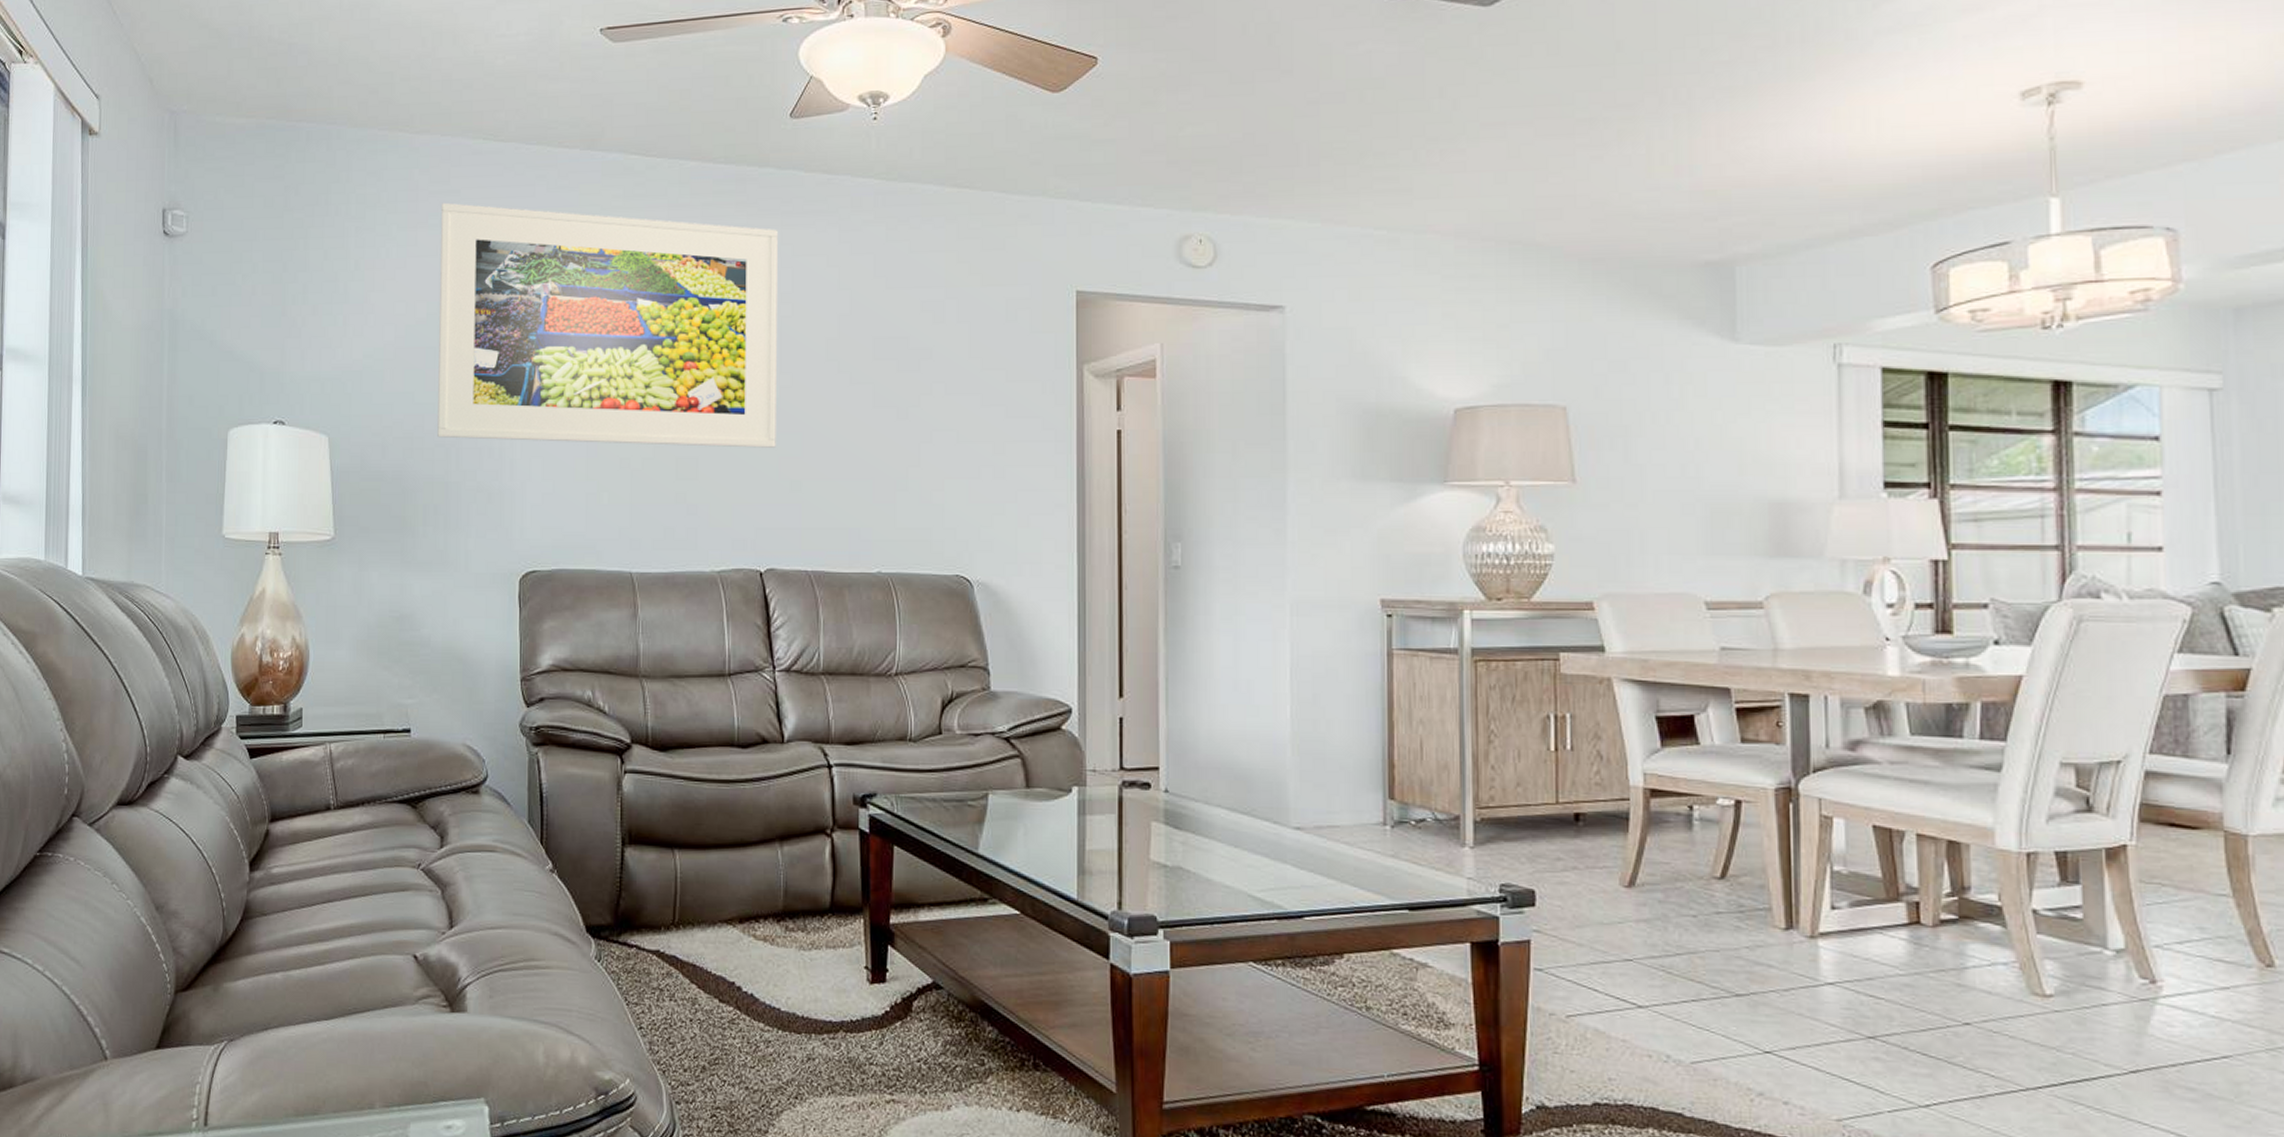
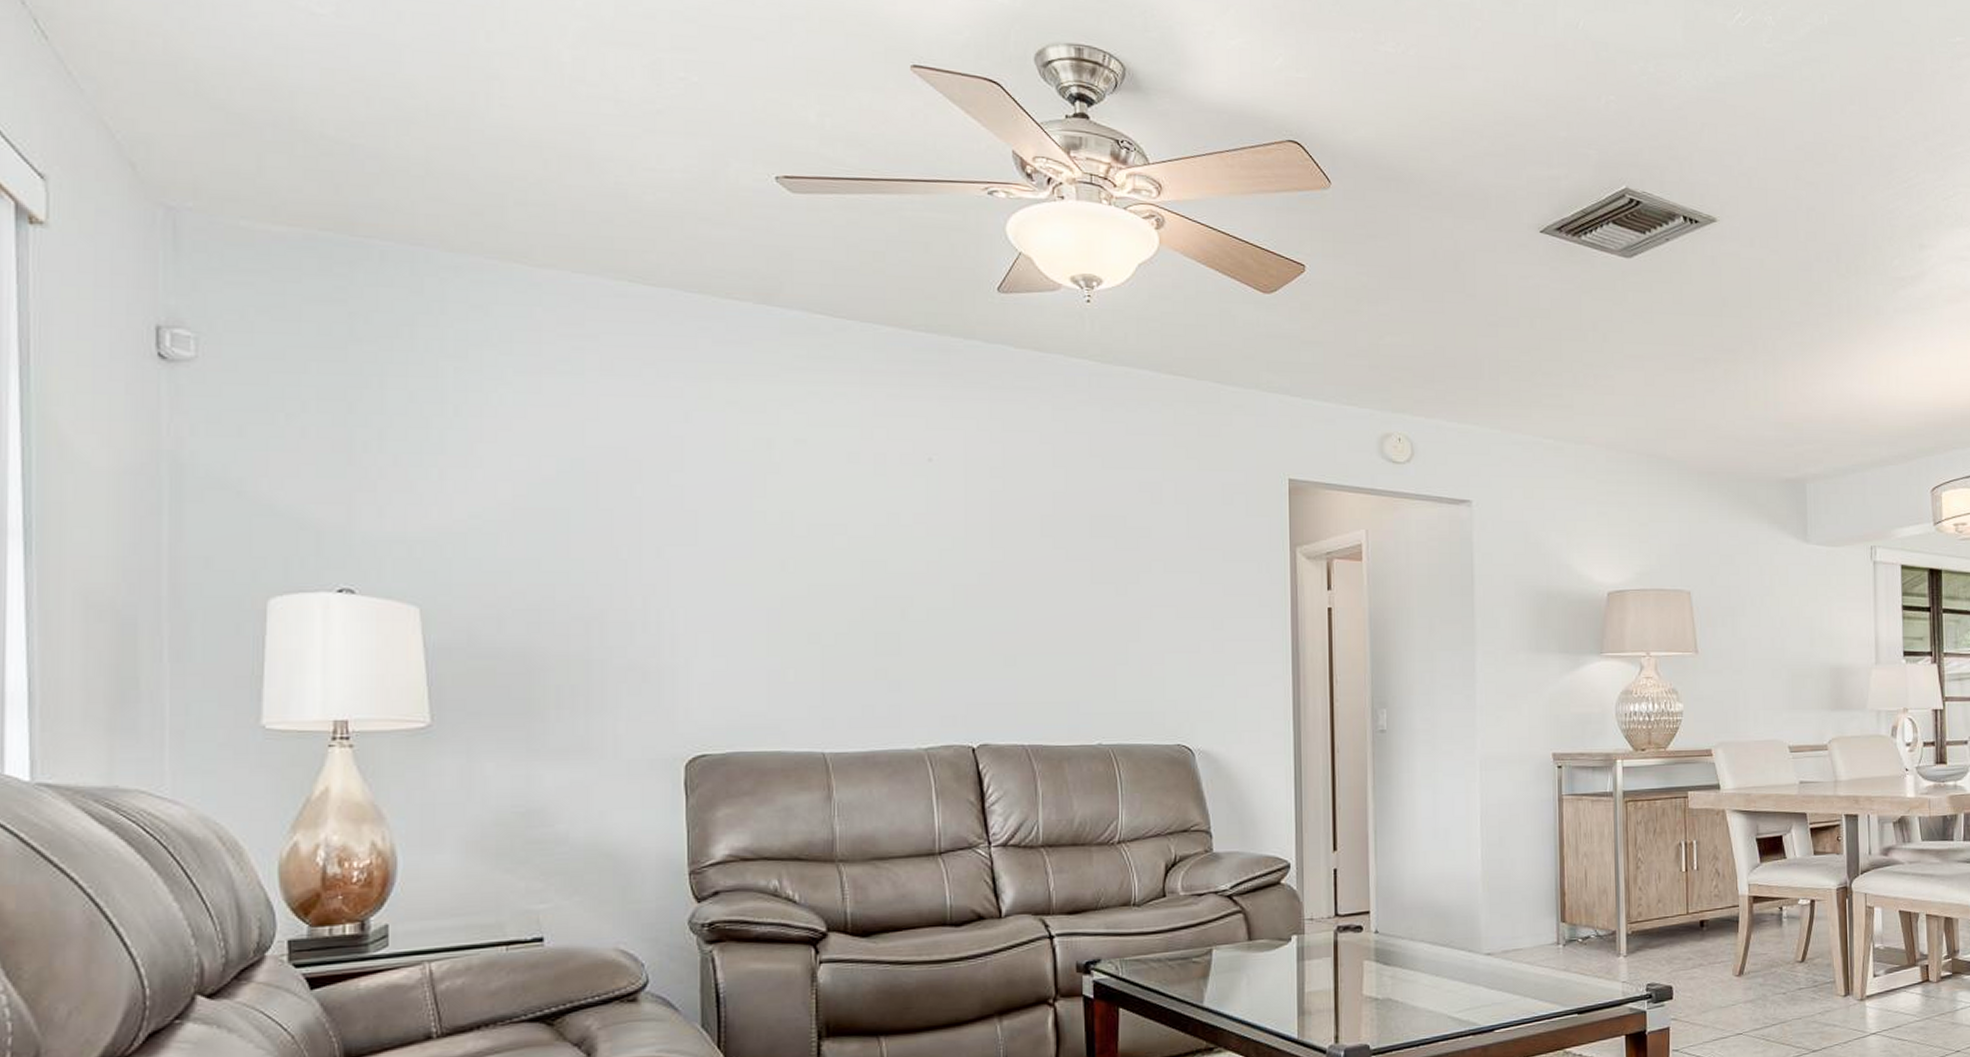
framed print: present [437,202,778,448] -> none [572,347,988,623]

